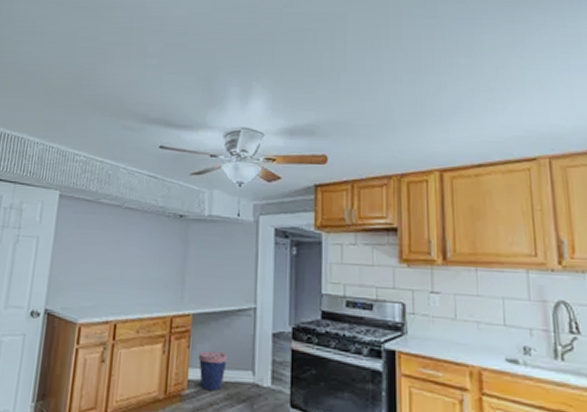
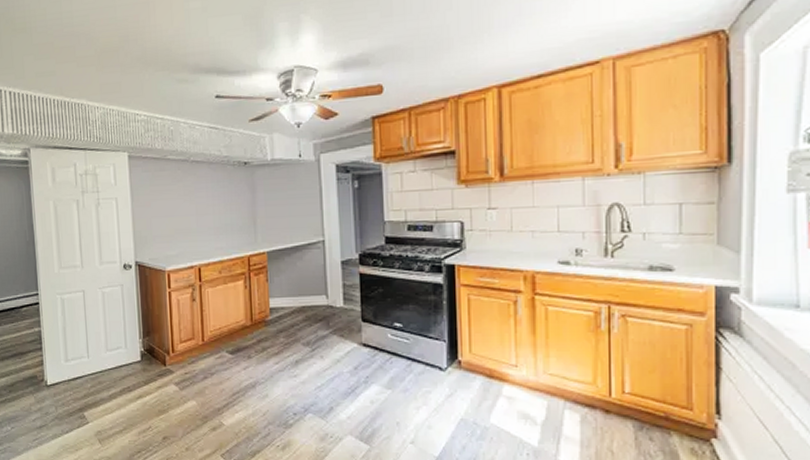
coffee cup: present [199,350,227,391] -> none [277,281,303,315]

